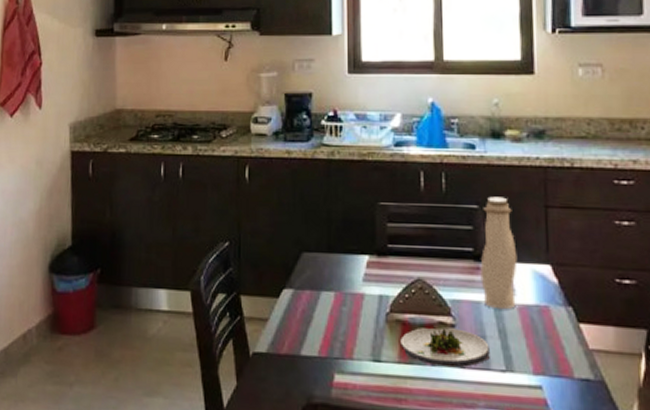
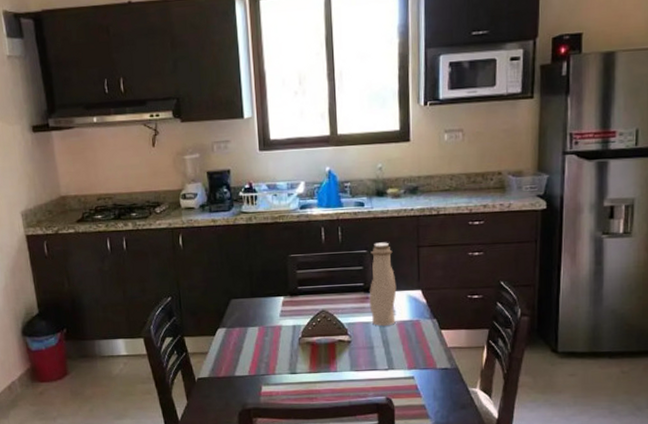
salad plate: present [400,328,490,368] -> none [310,343,377,372]

